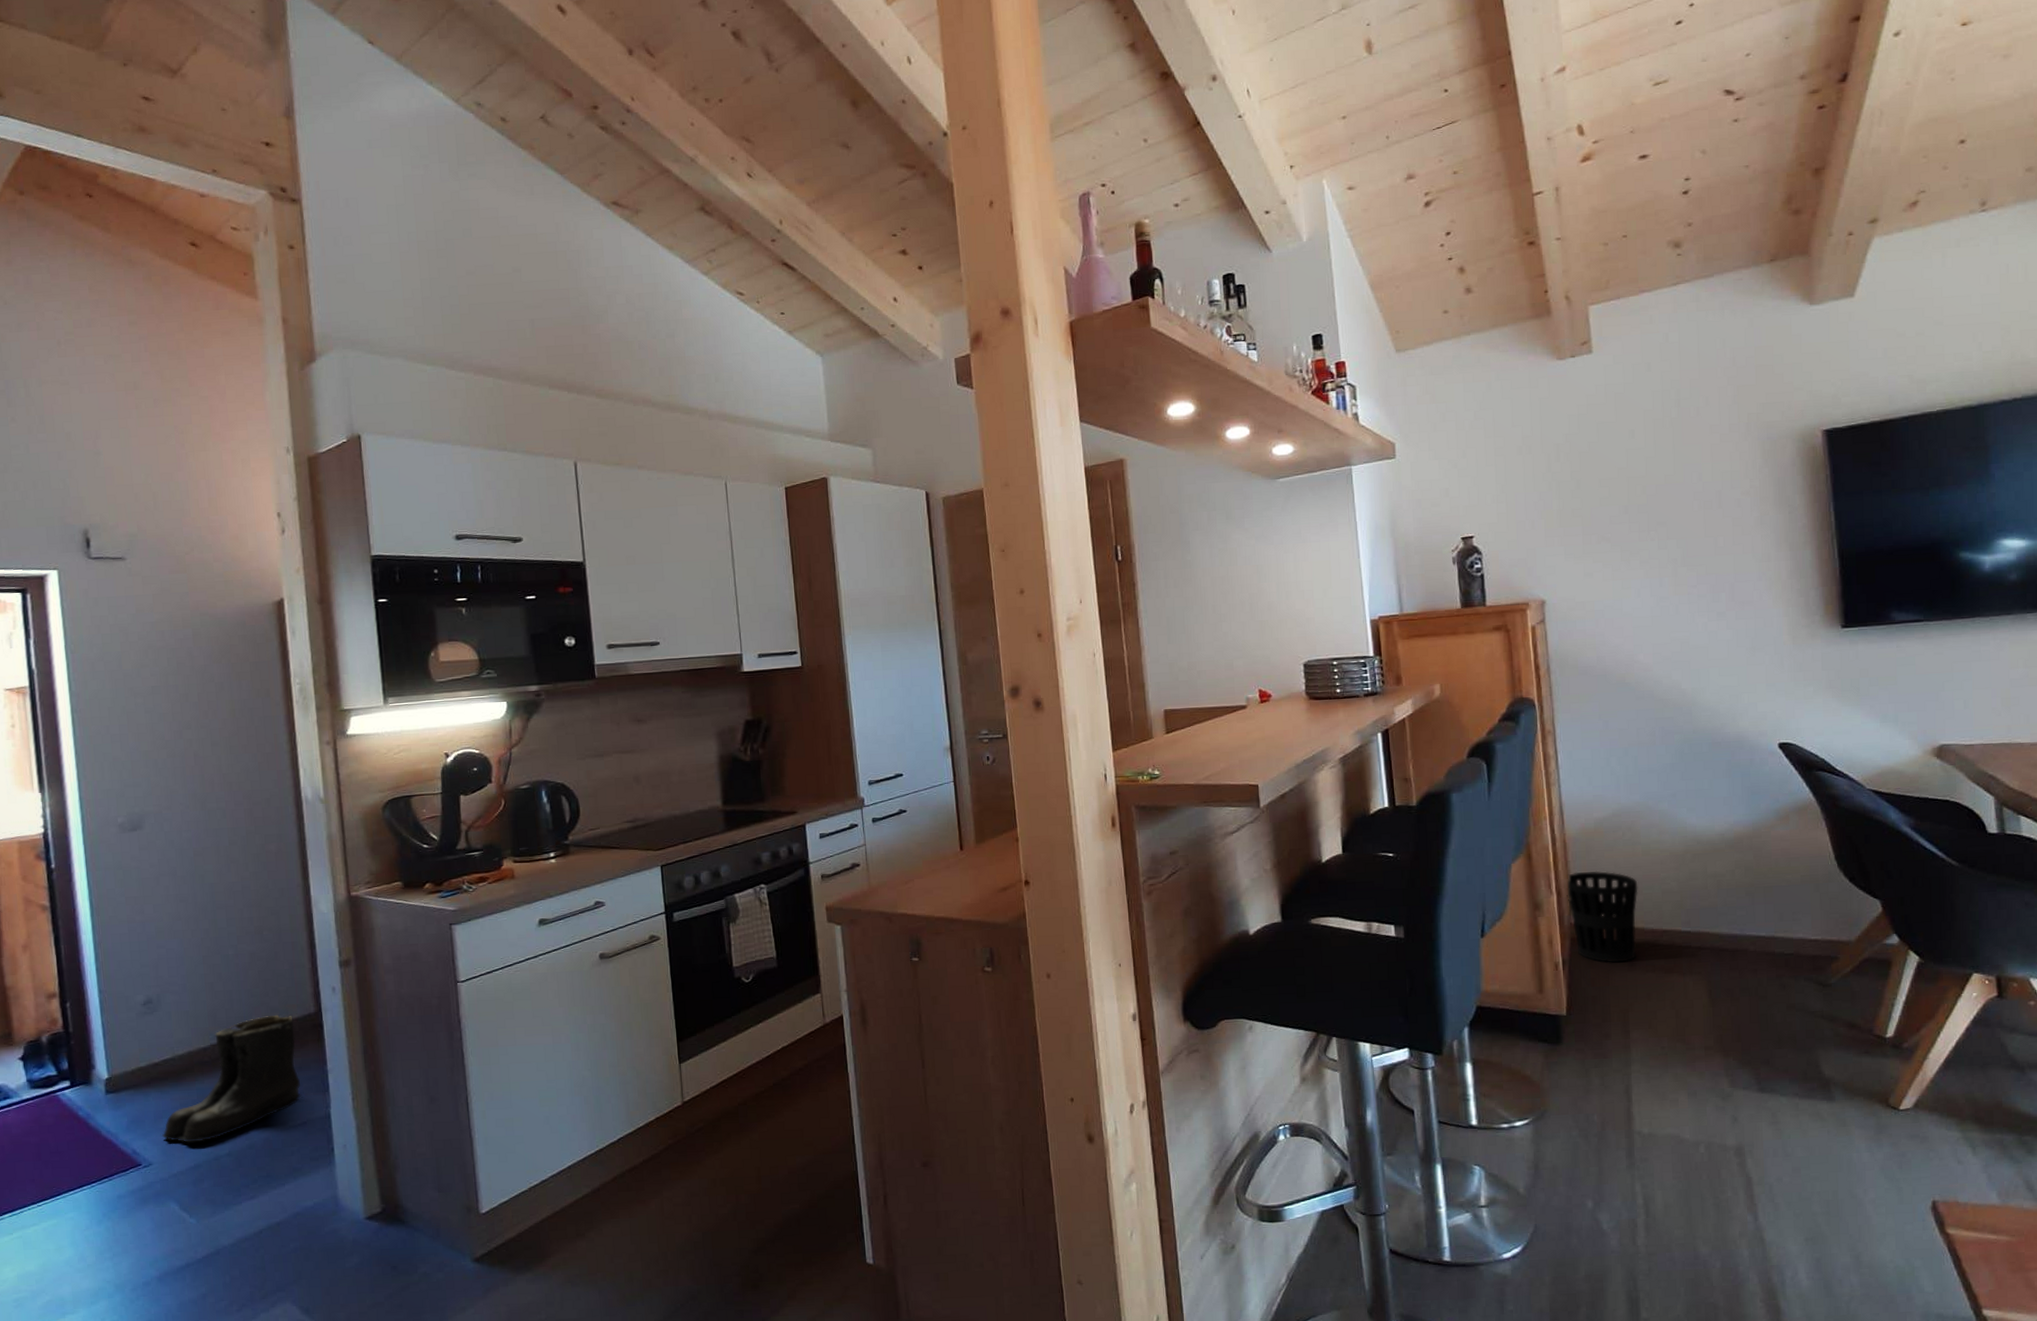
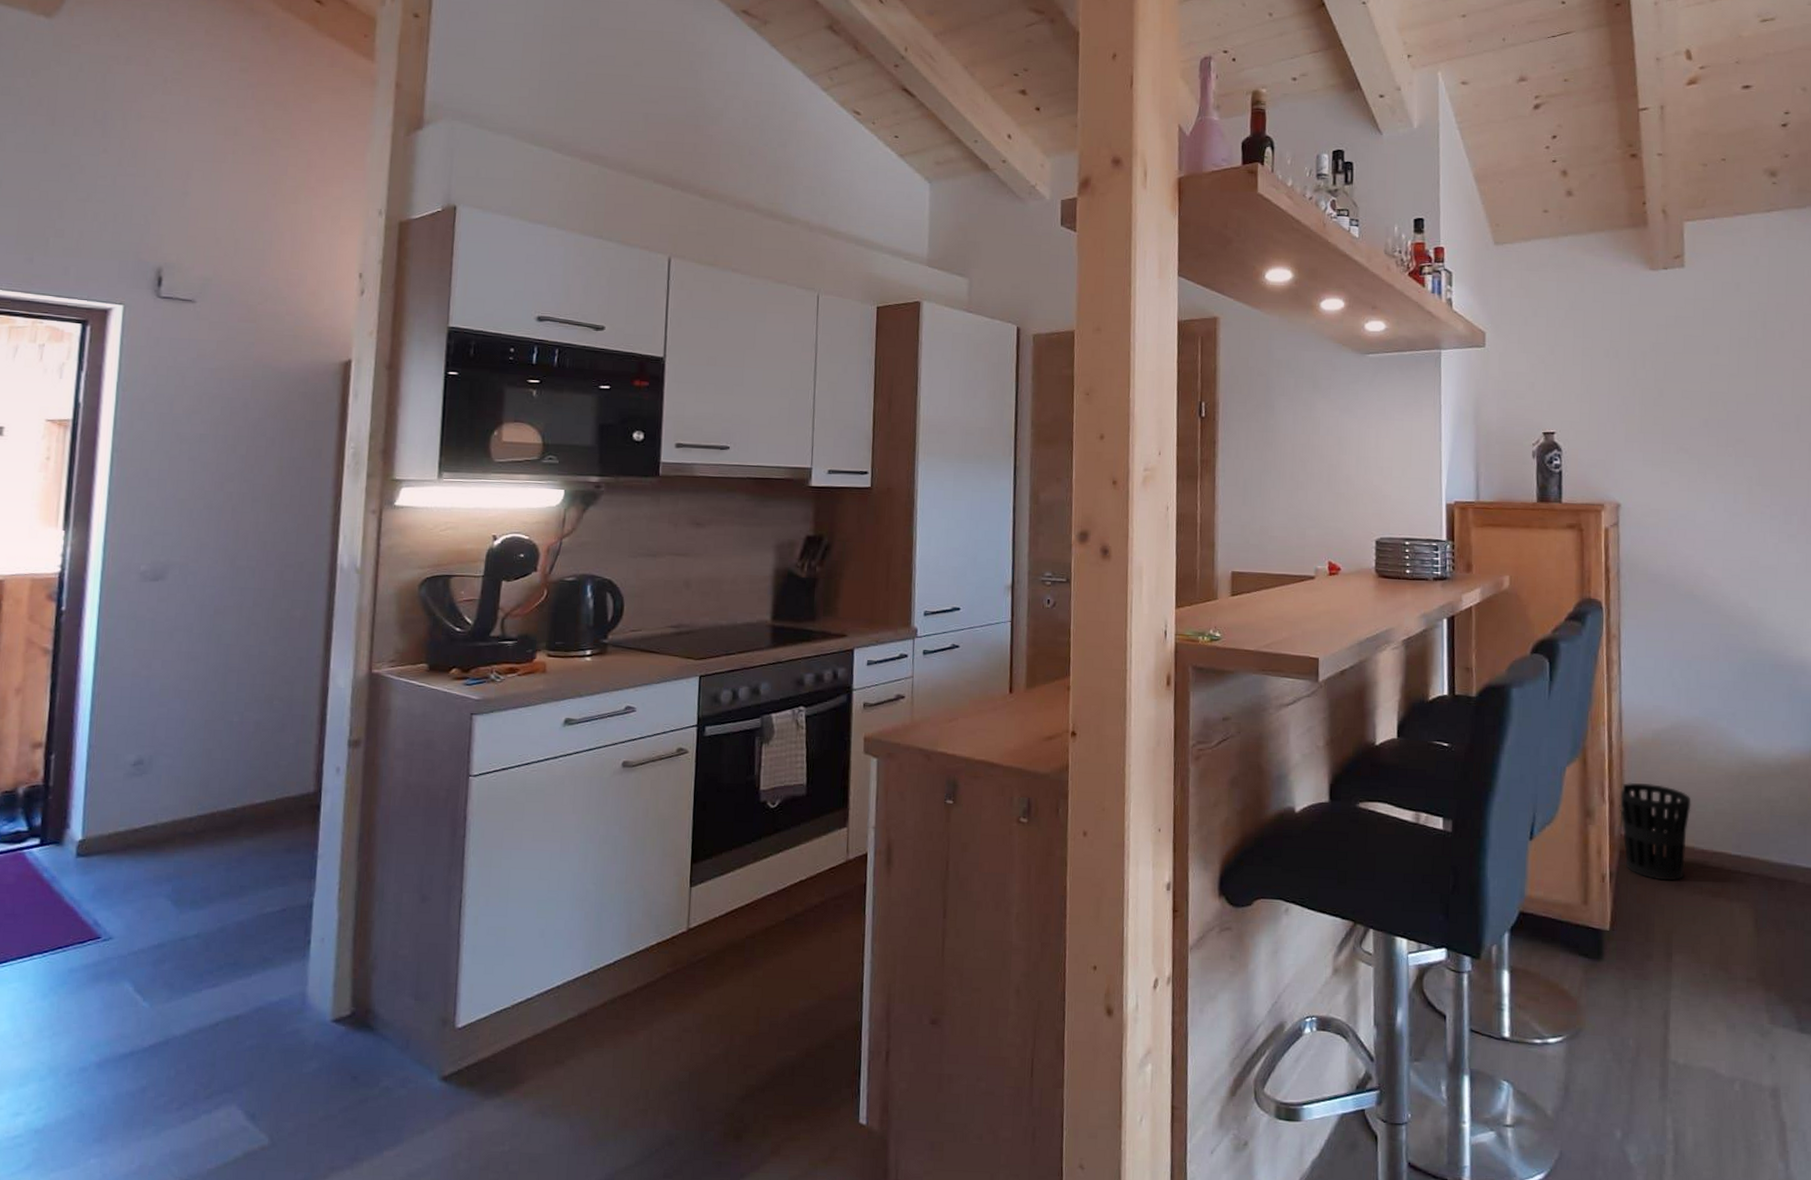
boots: present [161,1014,303,1143] -> none [128,790,290,920]

